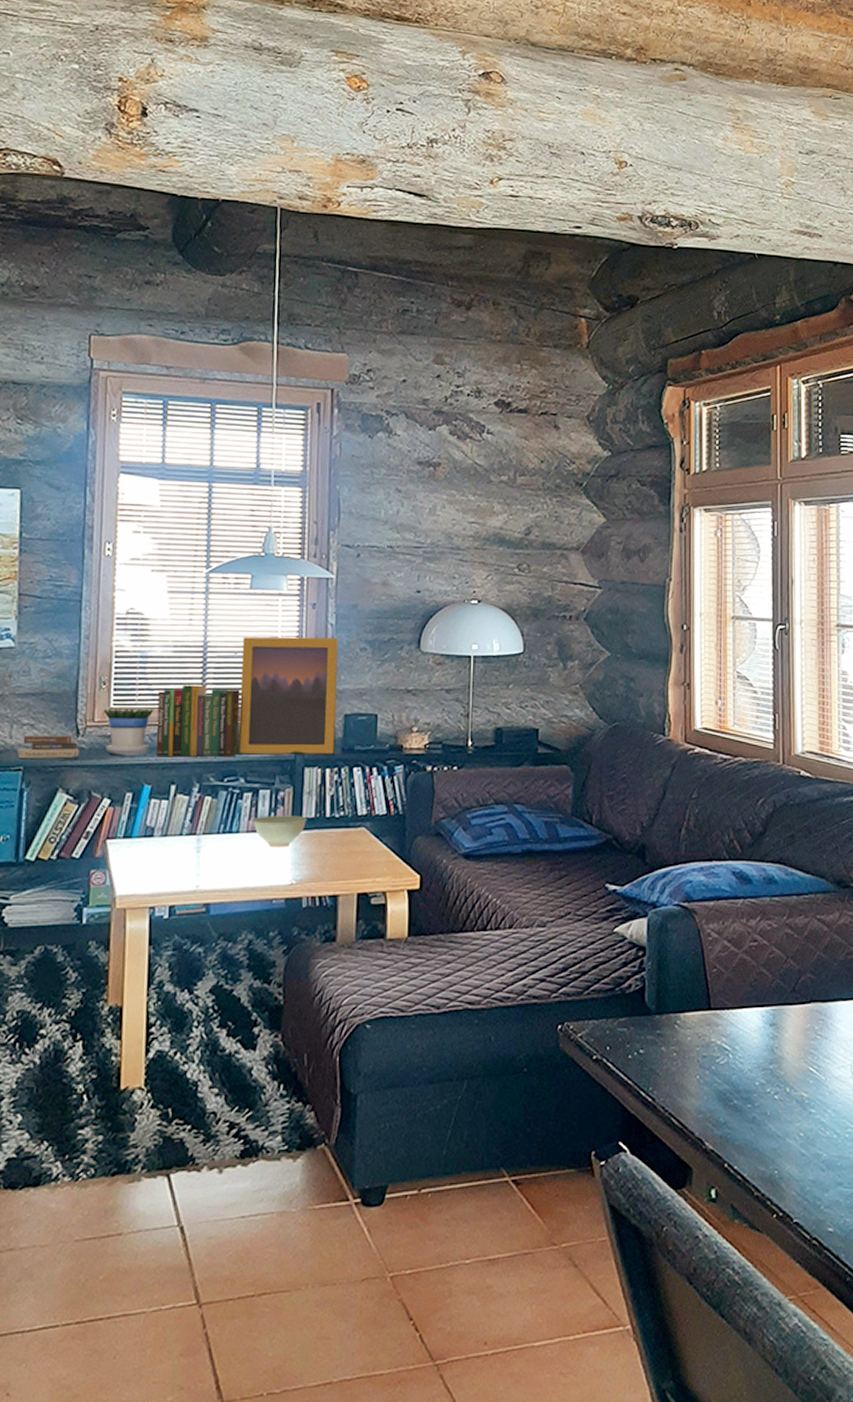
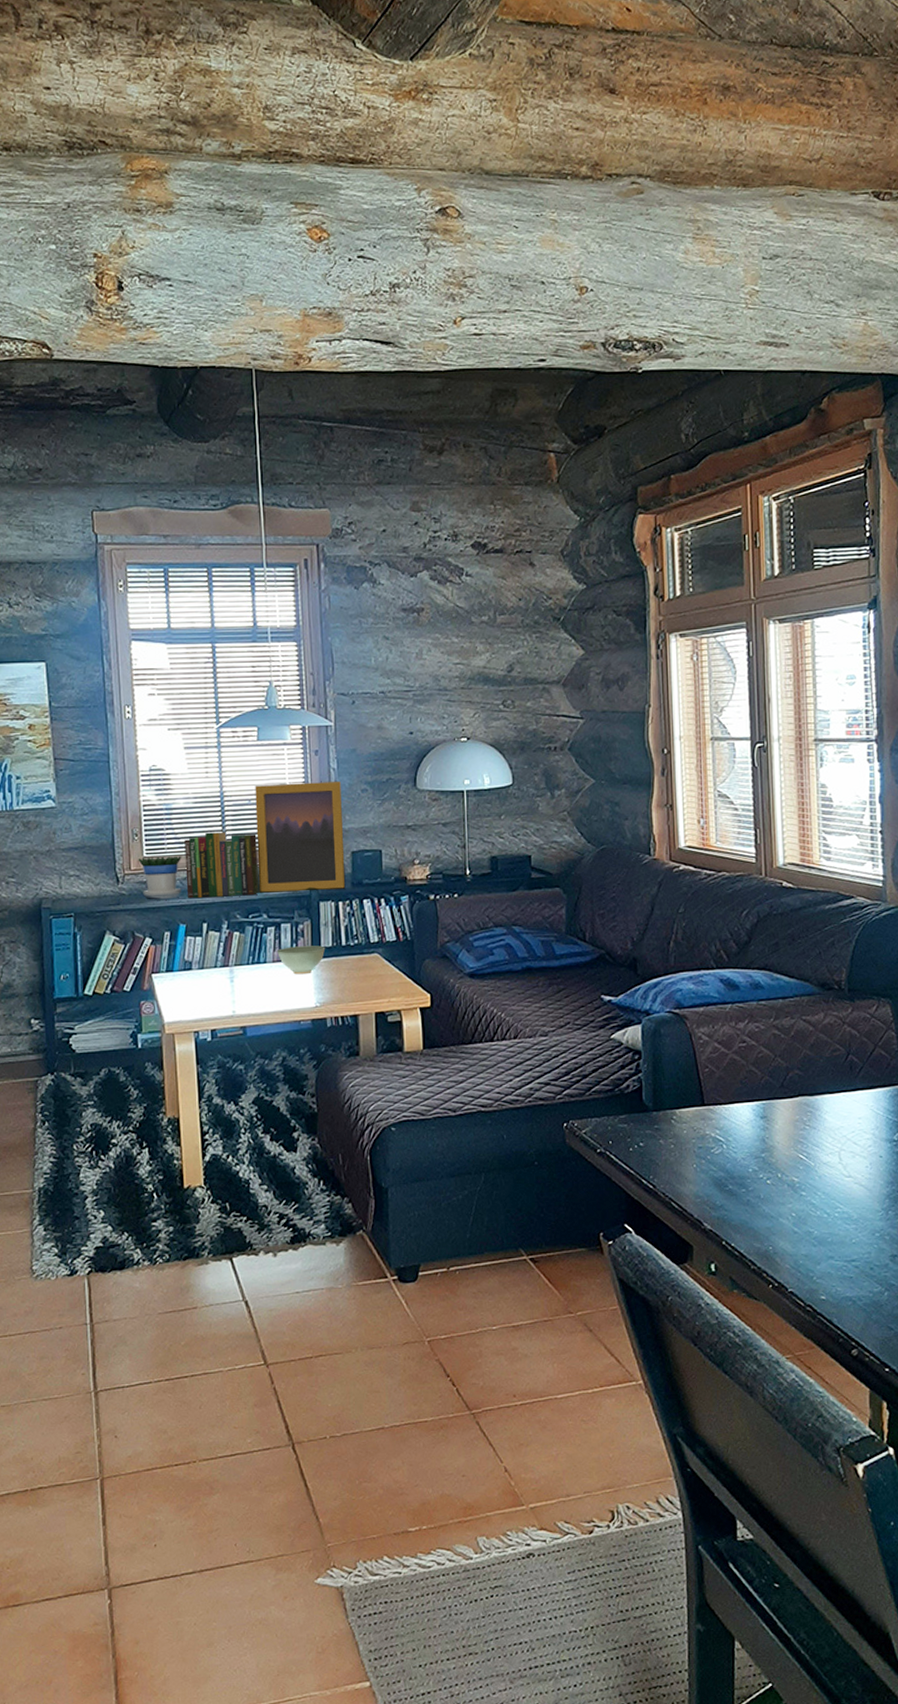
books: present [16,734,79,759] -> none [67,883,121,907]

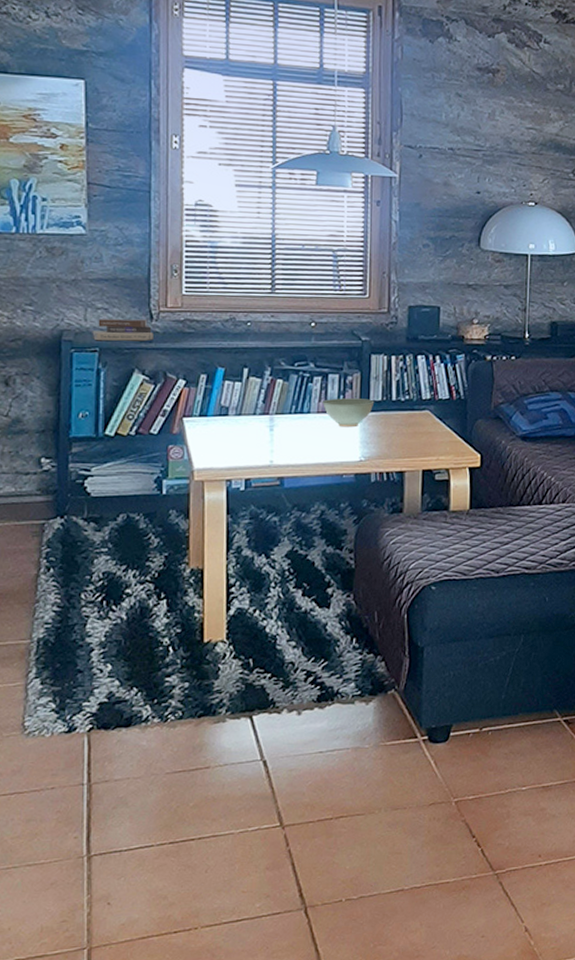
books: none [67,883,121,907] -> present [92,318,153,342]
flowerpot: present [138,856,181,900] -> none [175,295,224,341]
books: present [184,832,260,899] -> none [228,274,309,343]
picture frame: present [255,782,346,894] -> none [307,231,402,344]

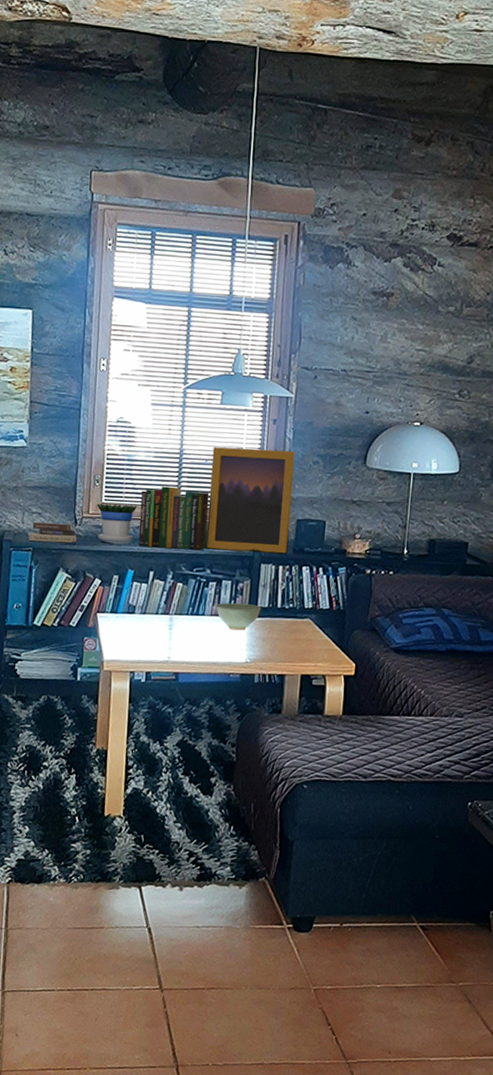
flowerpot: none [175,295,224,341] -> present [96,502,137,546]
books: none [228,274,309,343] -> present [139,486,209,551]
picture frame: none [307,231,402,344] -> present [205,447,295,555]

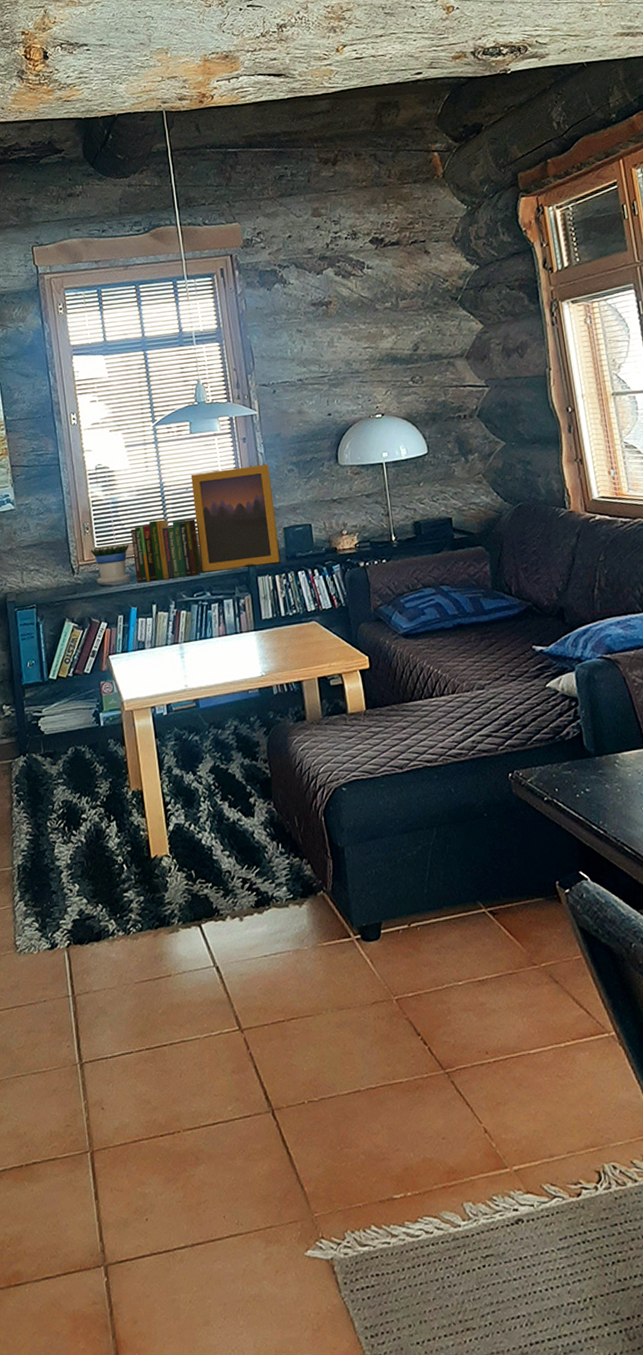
books: present [27,521,77,544] -> none [29,574,77,599]
bowl: present [216,603,262,631] -> none [222,618,267,647]

